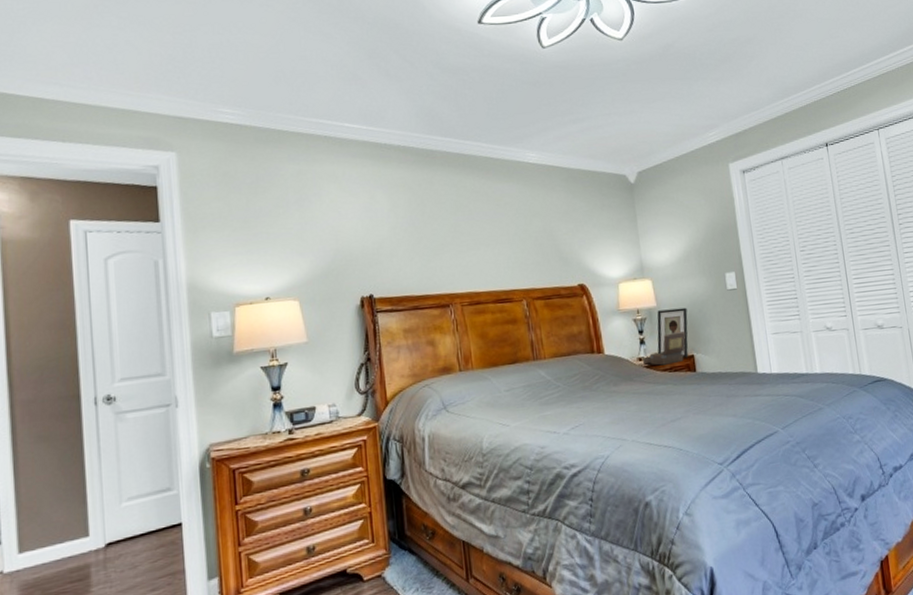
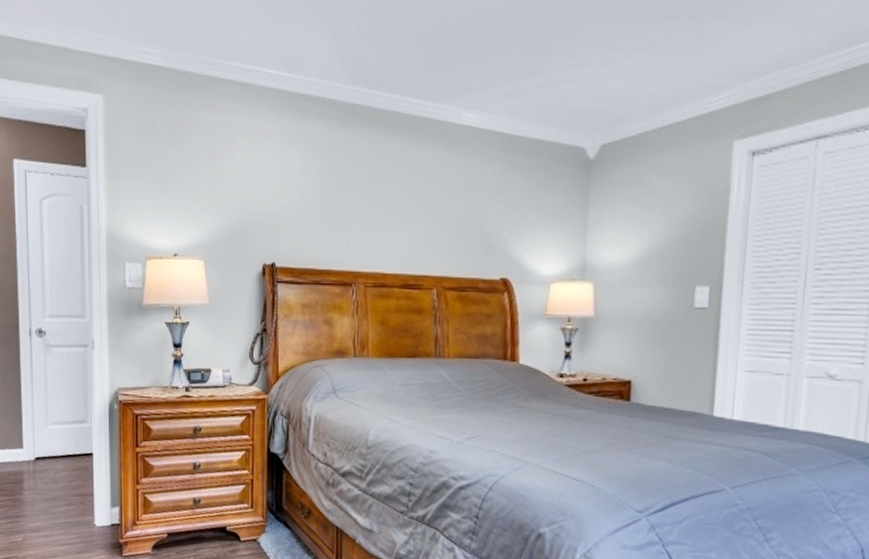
decorative box: present [642,332,686,366] -> none [563,351,626,388]
picture frame: present [657,307,689,359] -> none [585,322,633,384]

